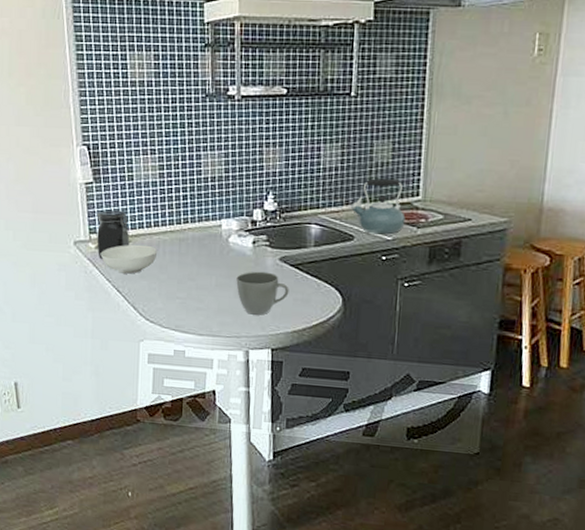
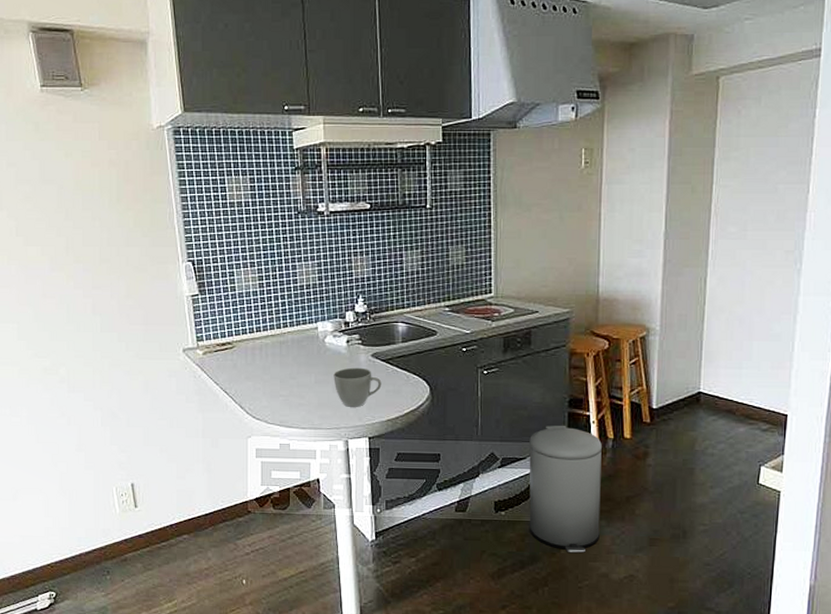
jar: present [96,210,130,260] -> none [203,318,235,365]
bowl: present [100,244,158,274] -> none [208,349,261,376]
kettle: present [350,178,406,235] -> none [432,279,481,329]
pedal bin: none [443,348,534,491] -> present [529,425,602,554]

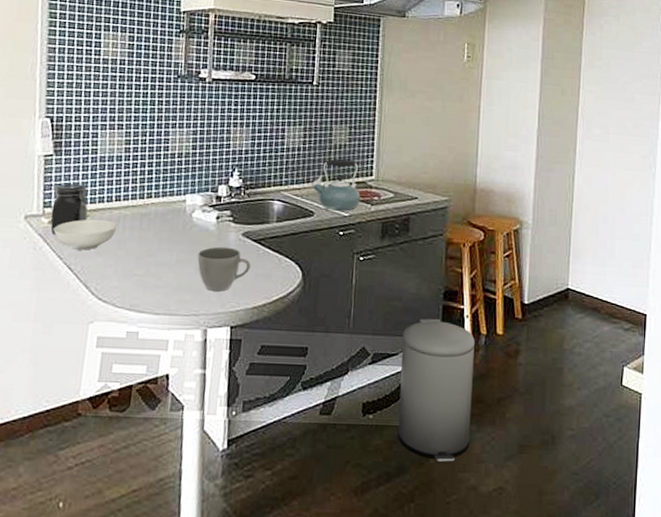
jar: none [203,318,235,365] -> present [50,183,88,236]
bowl: none [208,349,261,376] -> present [53,219,117,250]
kettle: none [432,279,481,329] -> present [311,159,361,211]

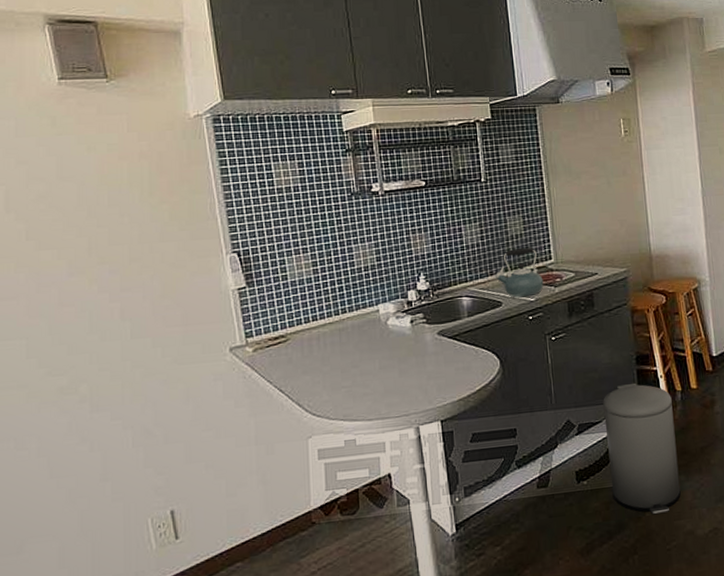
jar: present [50,183,88,236] -> none [252,310,289,363]
bowl: present [53,219,117,250] -> none [259,340,319,372]
cup: present [197,246,251,292] -> none [399,347,451,391]

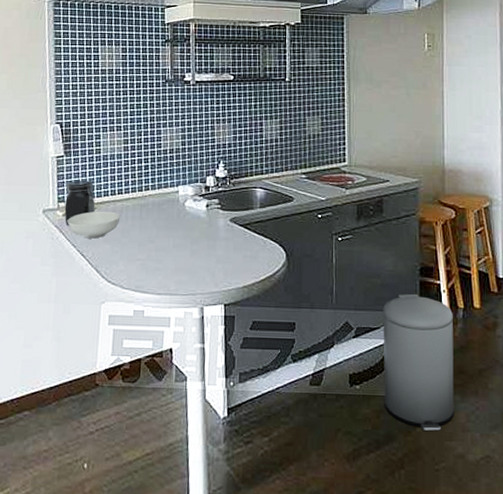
jar: none [252,310,289,363] -> present [64,180,96,227]
bowl: none [259,340,319,372] -> present [67,211,121,239]
kettle: present [494,248,544,298] -> none [289,148,336,196]

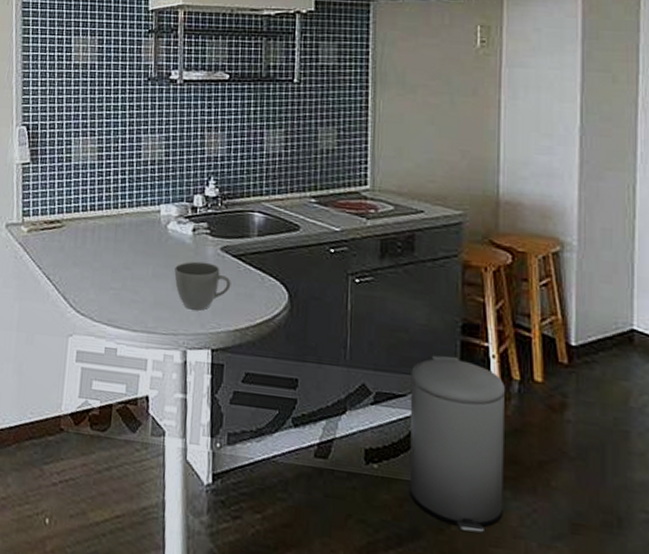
jar: present [64,180,96,227] -> none [29,191,64,245]
bowl: present [67,211,121,239] -> none [32,228,93,261]
cup: none [192,232,239,273] -> present [174,261,231,311]

